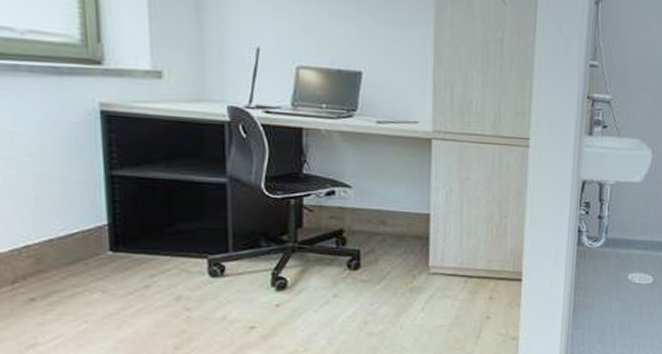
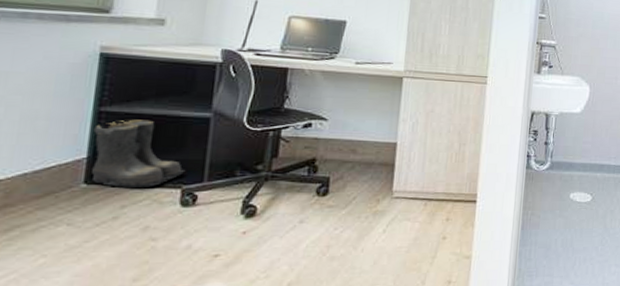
boots: none [109,184,209,256] -> present [92,119,186,187]

